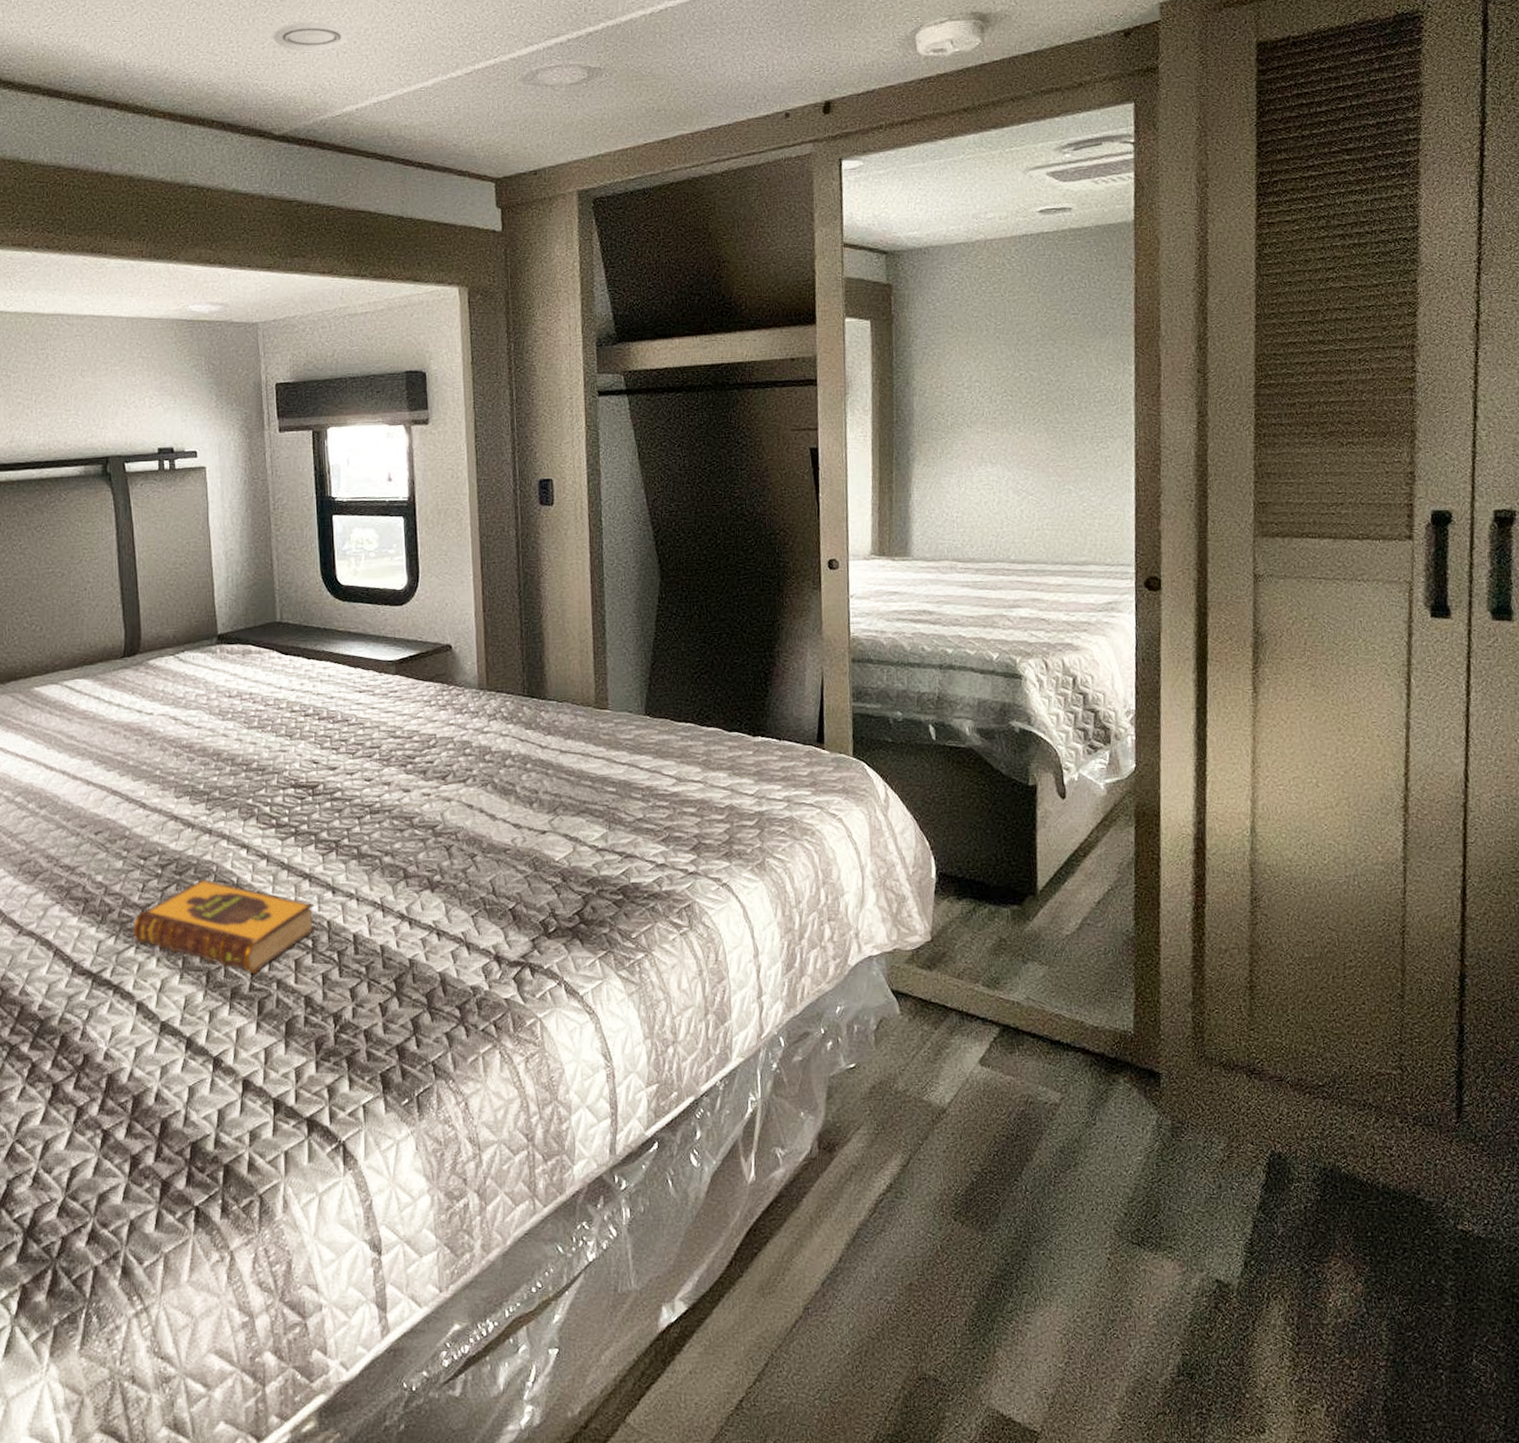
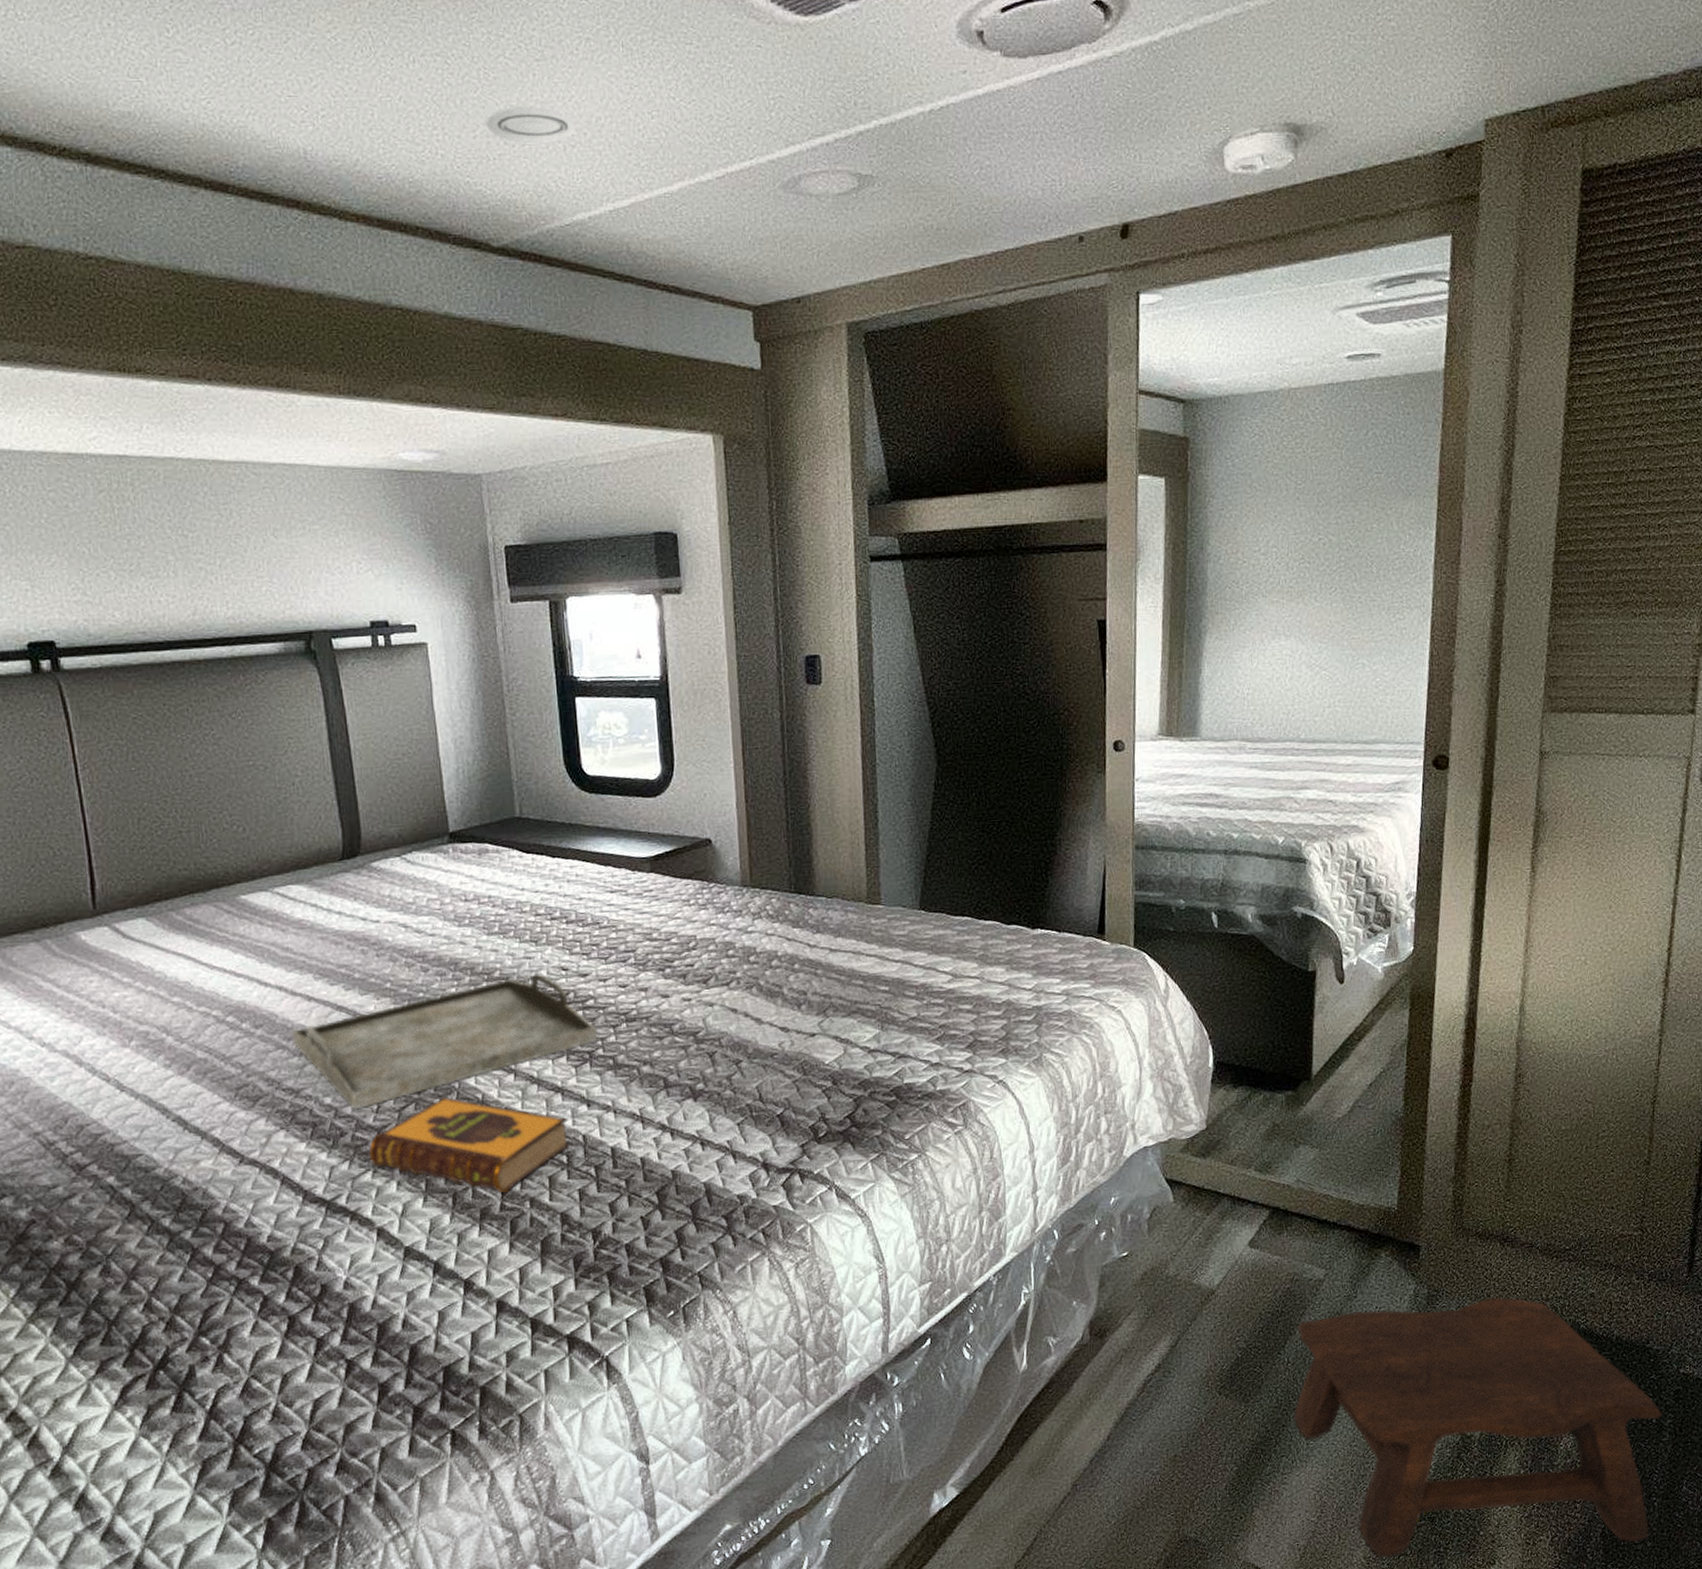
serving tray: none [71,765,343,888] -> present [292,972,597,1110]
stool: none [1033,1133,1442,1420] -> present [1293,1297,1662,1558]

